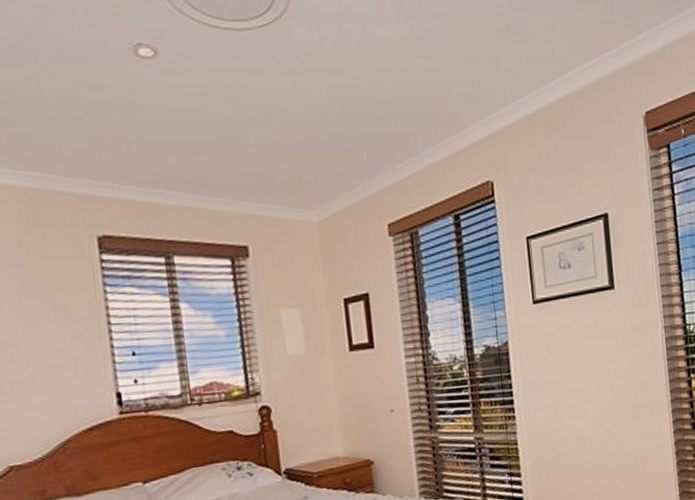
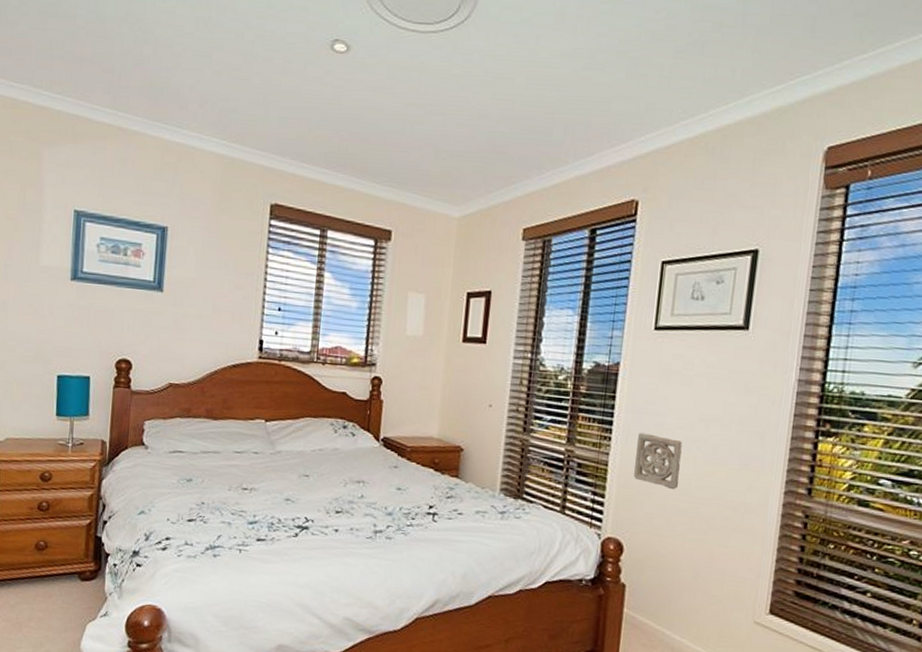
wall ornament: none [538,404,585,454] -> present [633,433,682,490]

